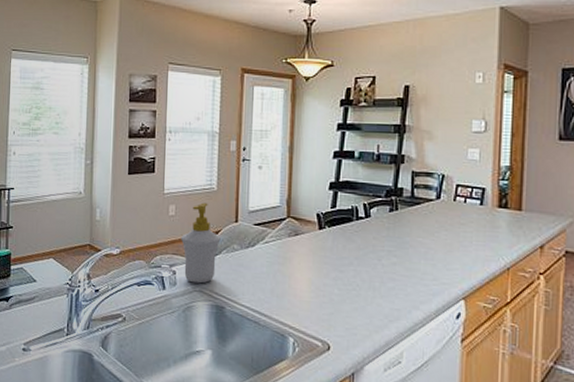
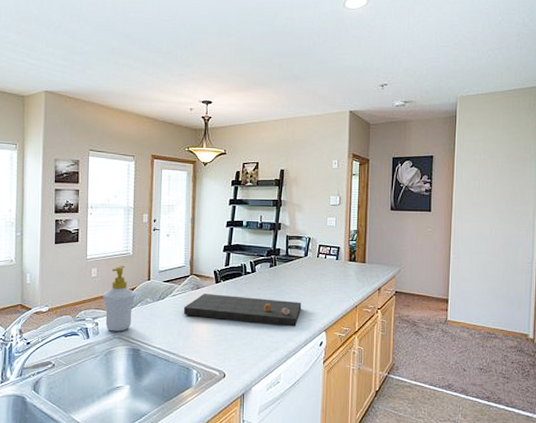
cutting board: none [277,242,432,291] -> present [183,294,302,327]

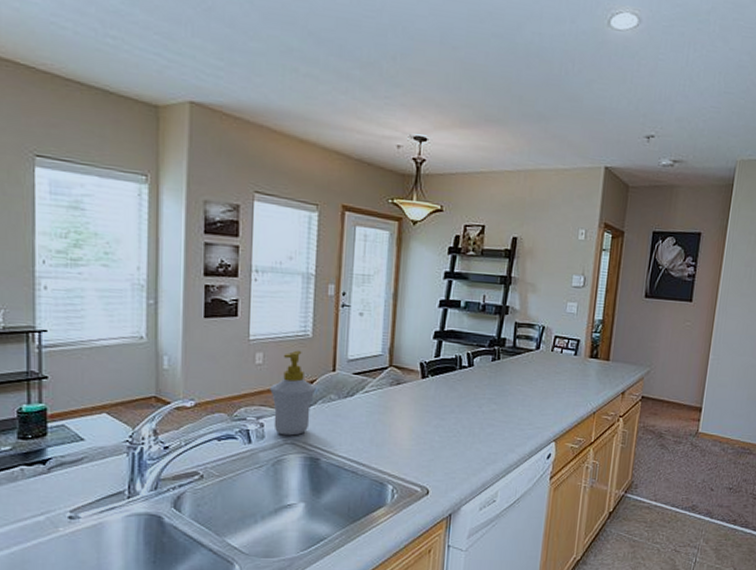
cutting board: present [183,294,302,327] -> none [378,391,529,435]

